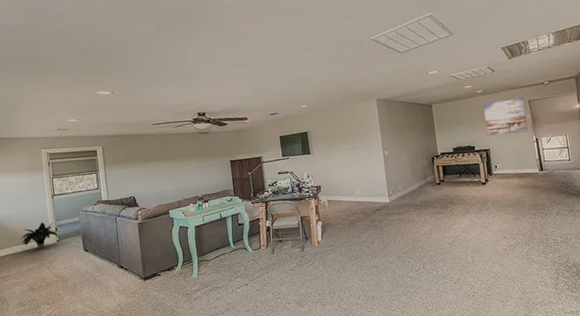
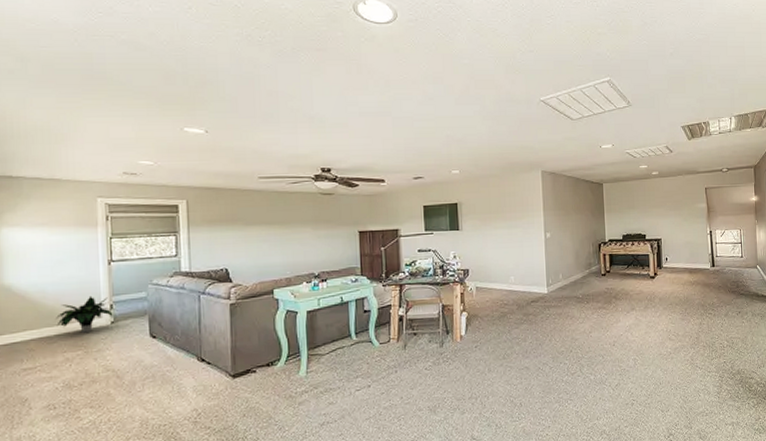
wall art: present [483,97,528,136] -> none [658,183,702,224]

